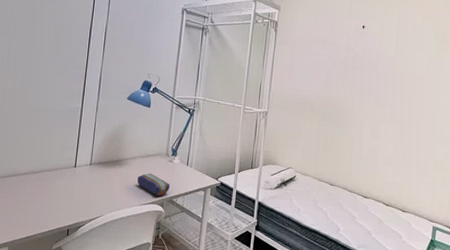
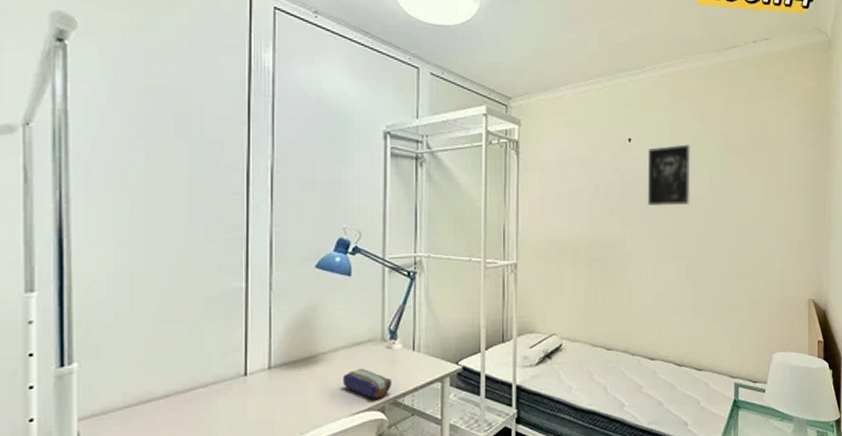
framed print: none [373,33,413,81] -> present [647,144,691,207]

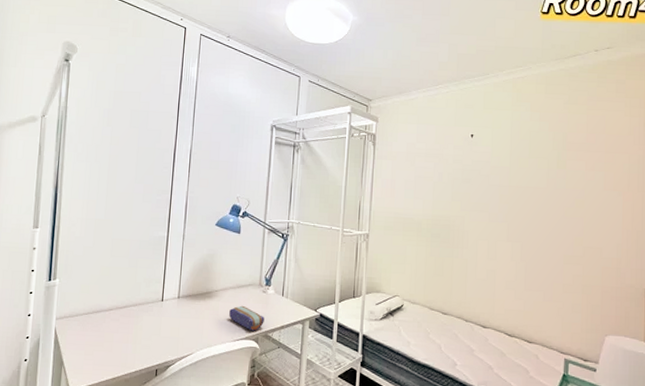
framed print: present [647,144,691,207] -> none [486,140,529,194]

